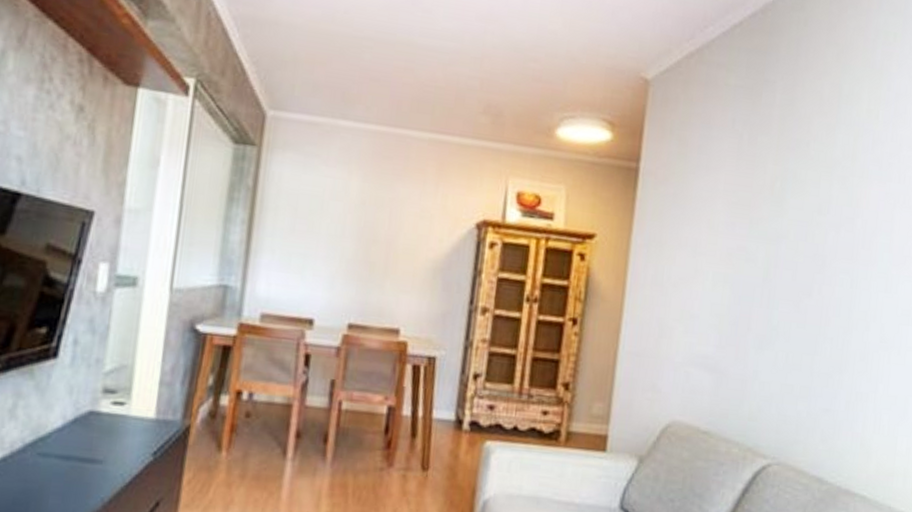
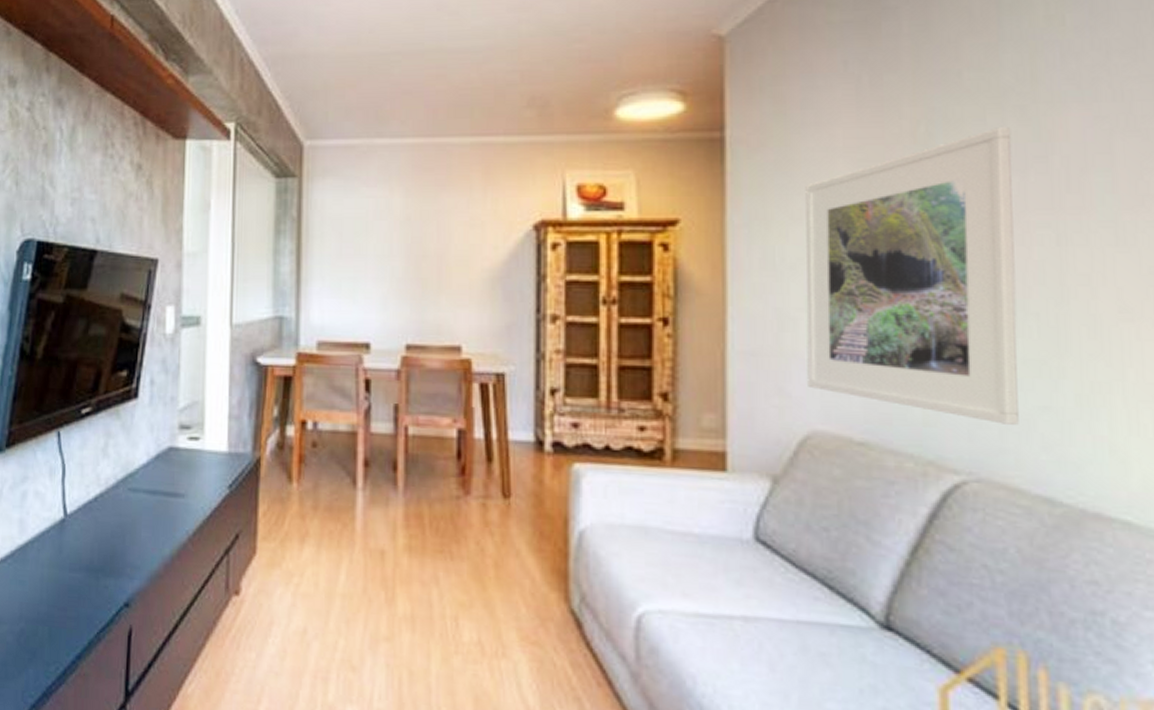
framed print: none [674,191,835,422] -> present [805,127,1019,425]

